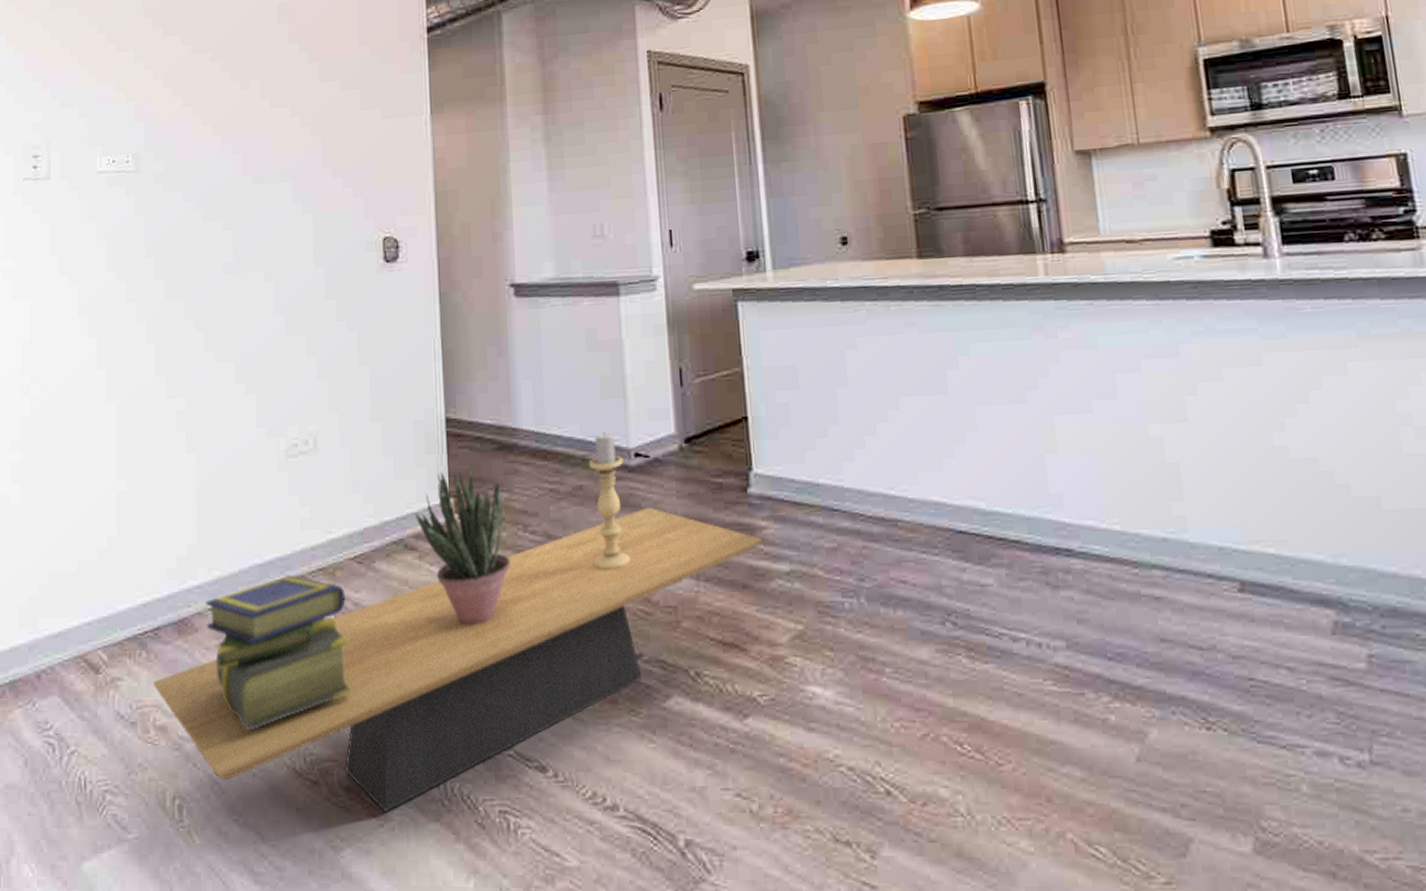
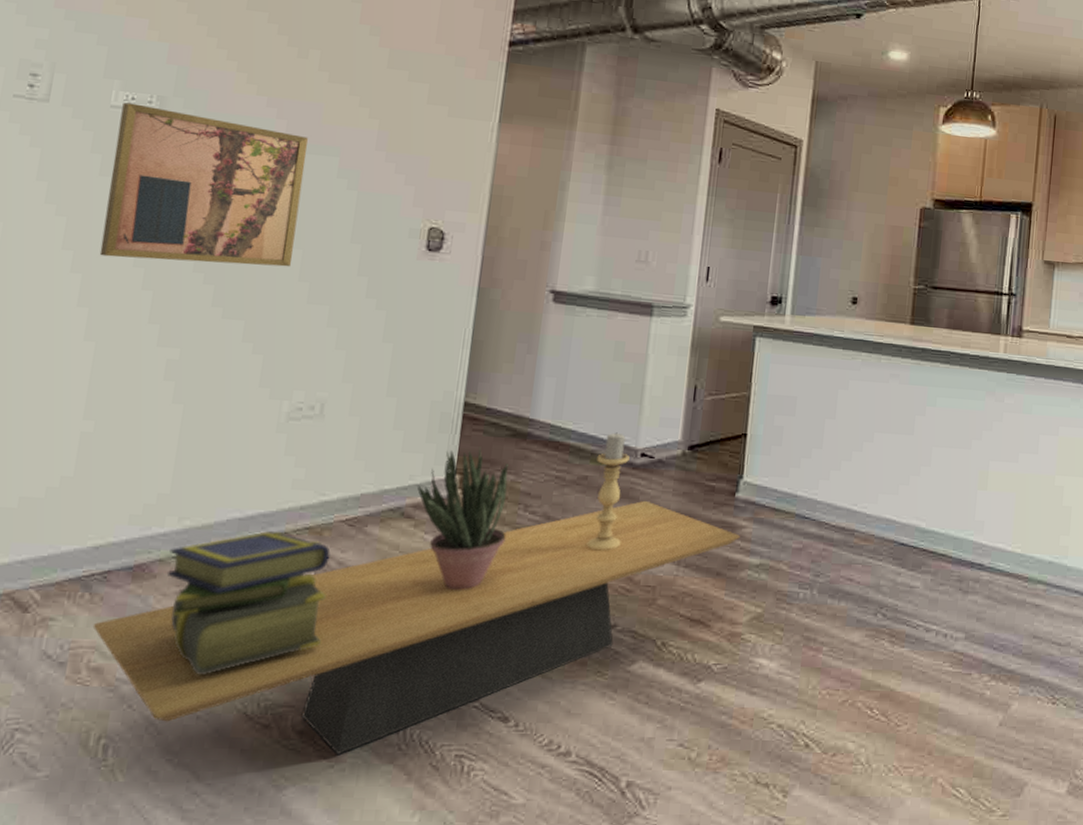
wall art: none [106,165,267,317] -> present [99,102,308,267]

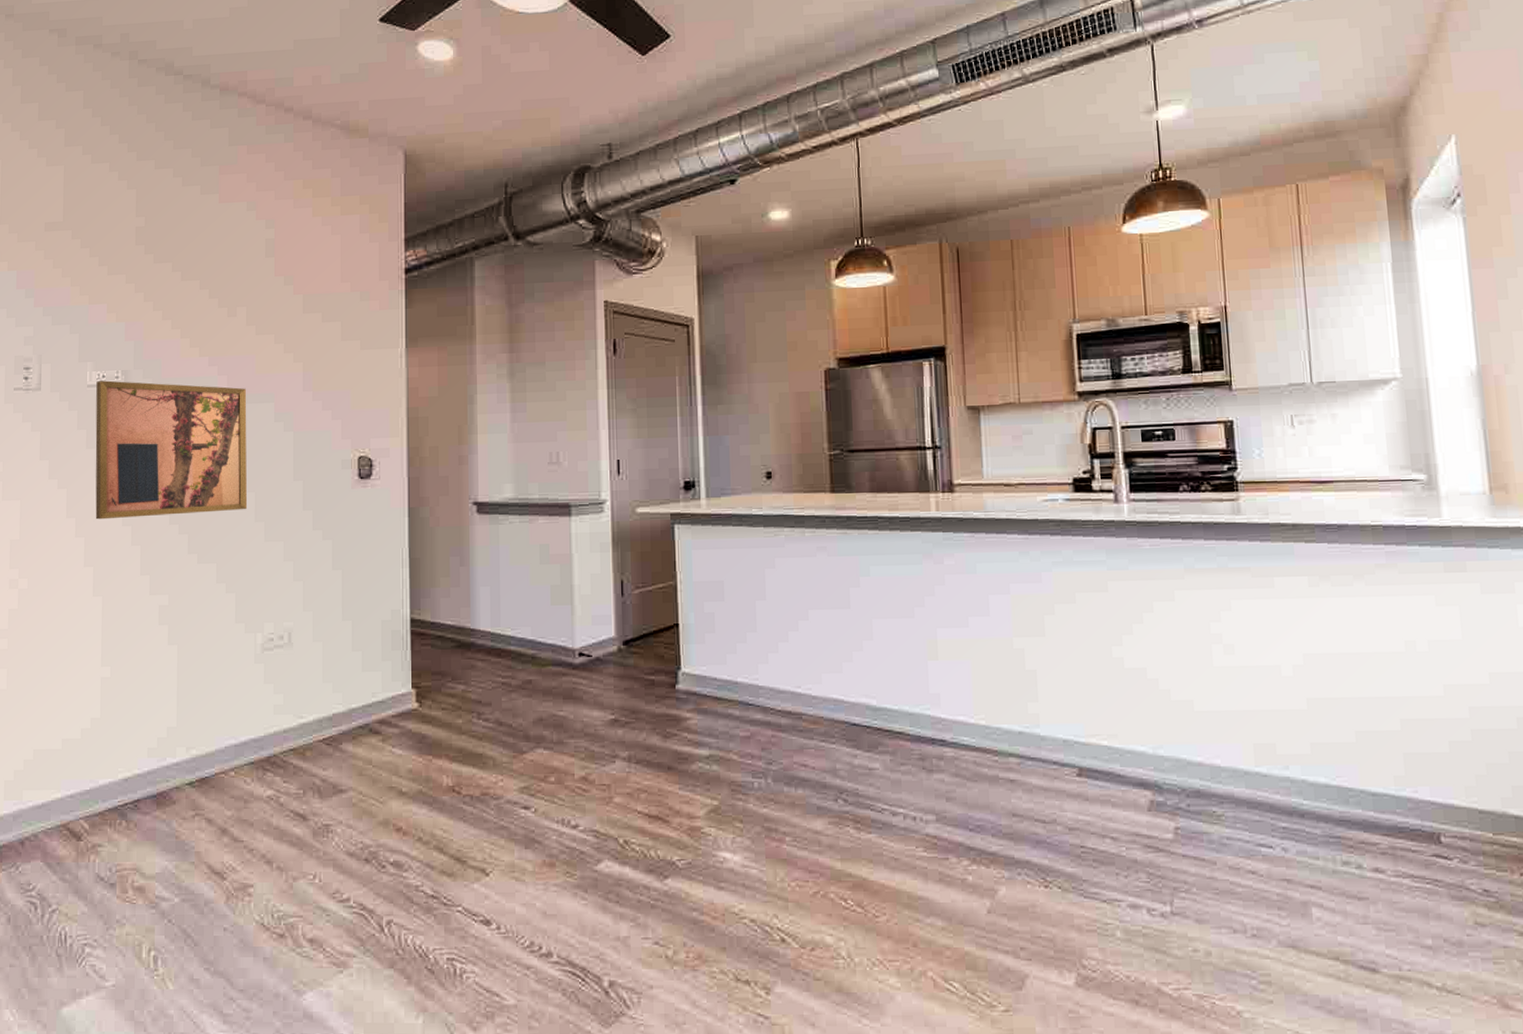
coffee table: present [92,500,740,756] -> none [132,699,686,961]
stack of books: present [166,530,331,674] -> none [183,754,317,889]
potted plant: present [417,447,508,590] -> none [381,660,465,799]
candle holder: present [586,432,630,551] -> none [538,634,571,753]

